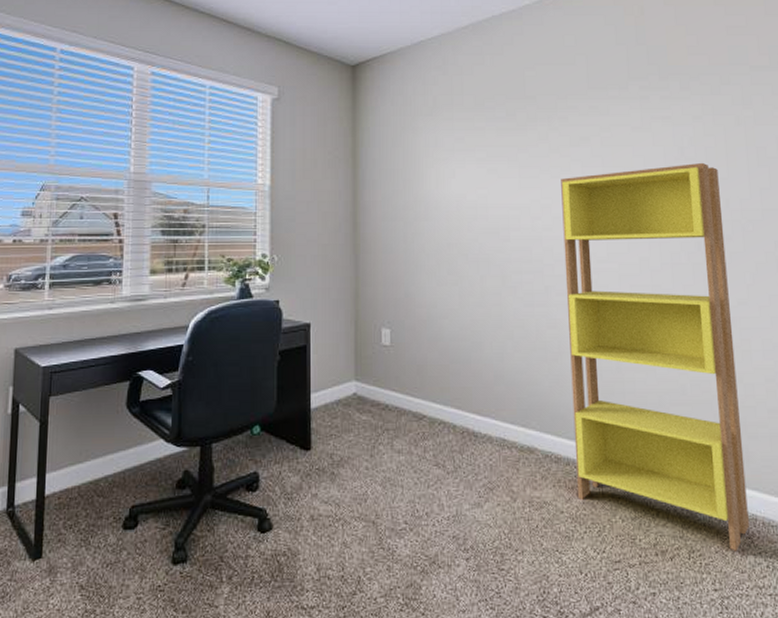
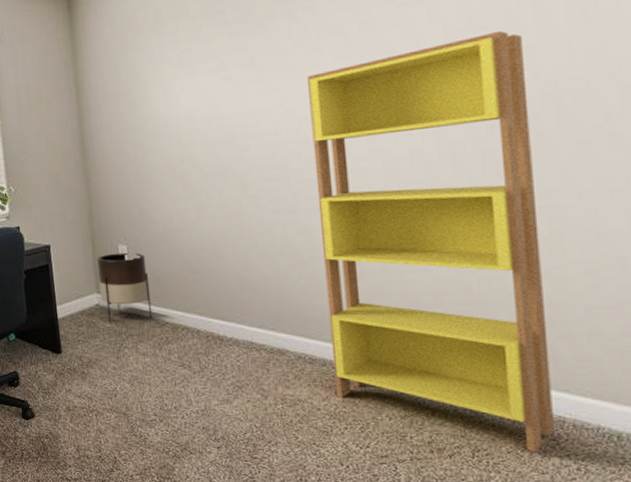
planter: none [359,337,411,415] -> present [97,252,153,323]

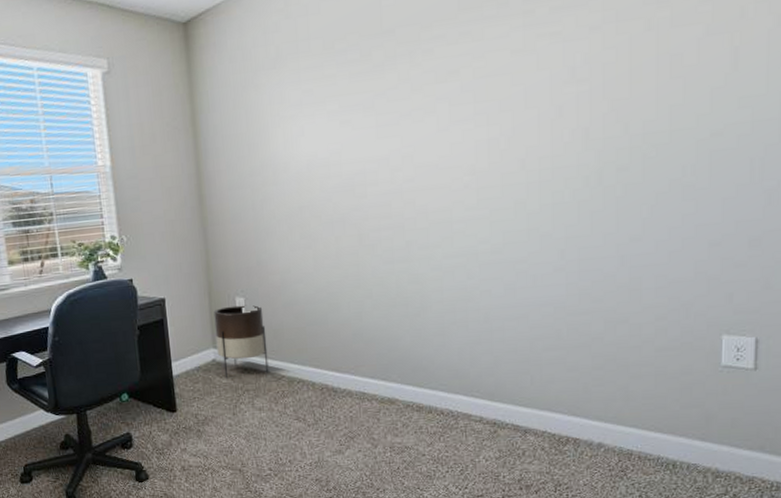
bookcase: present [307,30,554,453] -> none [424,82,623,484]

